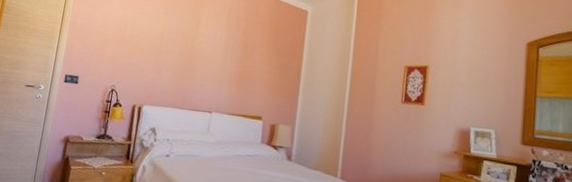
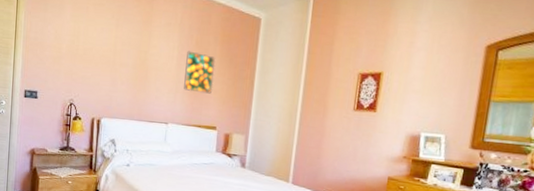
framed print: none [230,40,263,83] -> present [184,51,216,94]

